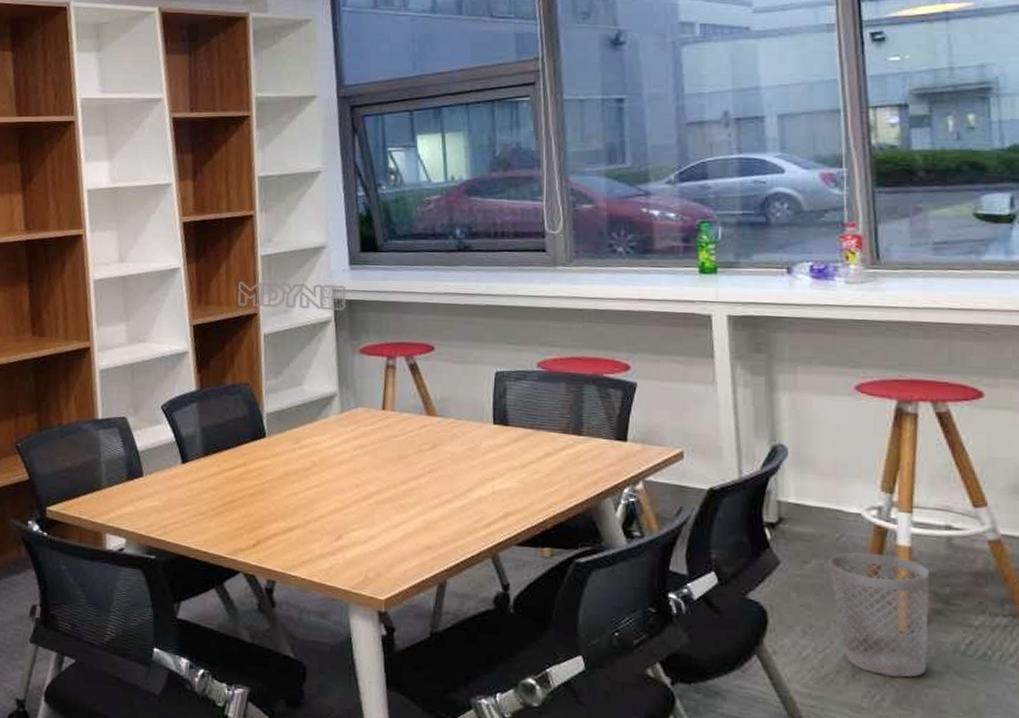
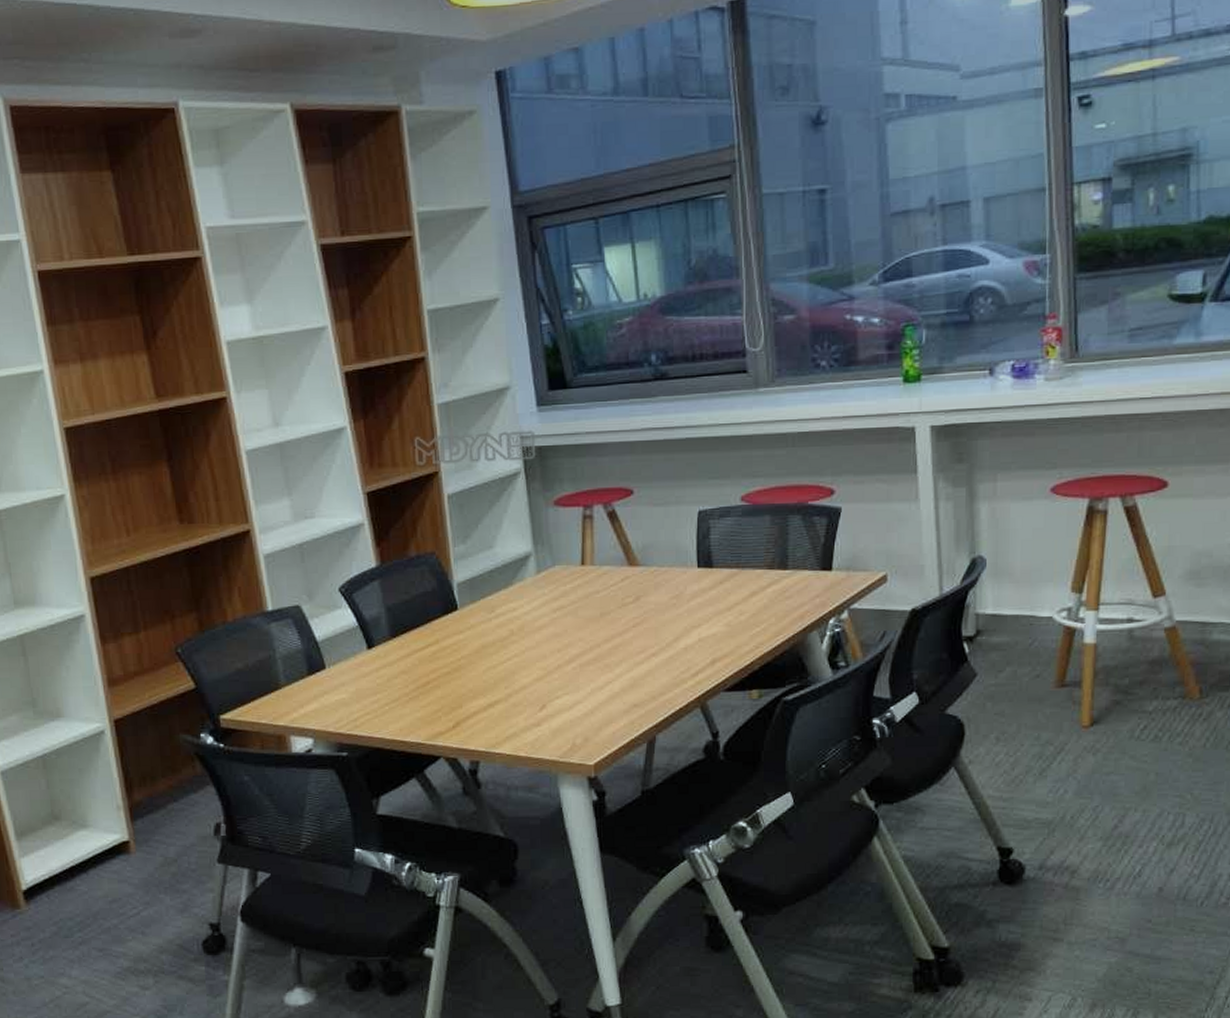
wastebasket: present [829,552,929,678] -> none [1021,655,1111,770]

